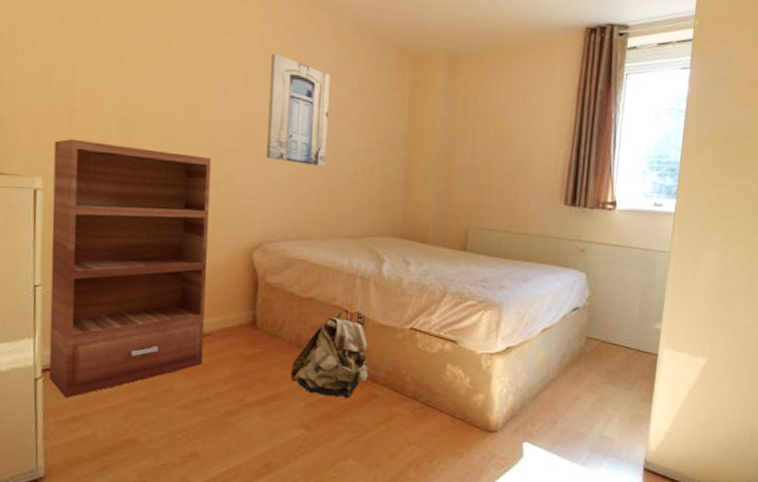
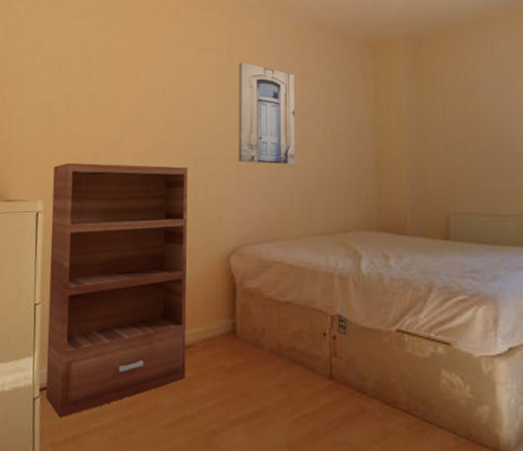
backpack: present [290,309,368,399] -> none [273,312,355,414]

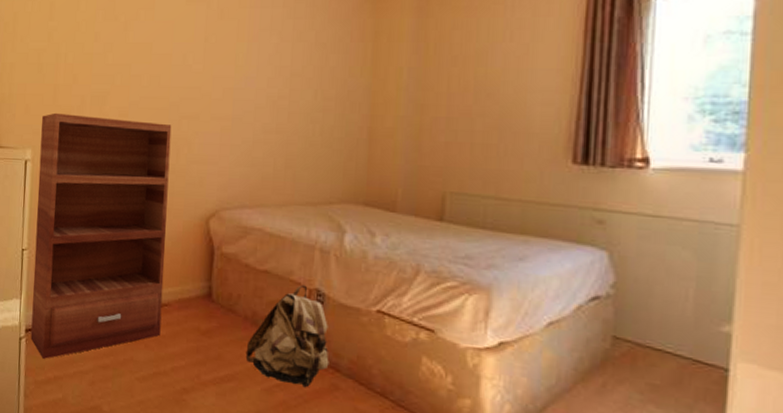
wall art: present [238,62,295,165] -> none [222,16,287,129]
backpack: none [273,312,355,414] -> present [245,284,329,388]

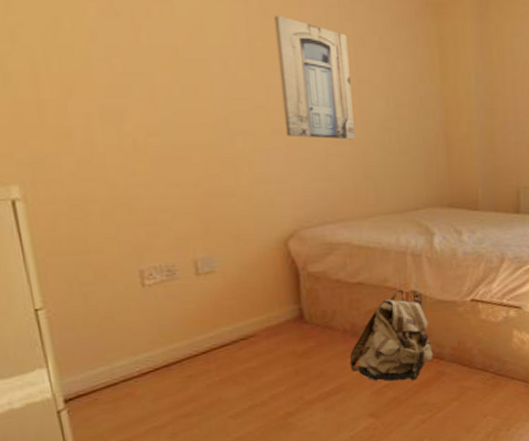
bookshelf: present [30,112,172,360] -> none [25,136,250,427]
wall art: none [222,16,287,129] -> present [274,15,355,140]

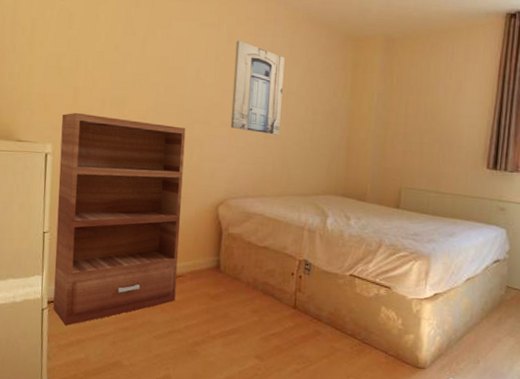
bookshelf: none [25,136,250,427] -> present [53,112,186,327]
backpack: present [349,289,433,382] -> none [247,257,314,335]

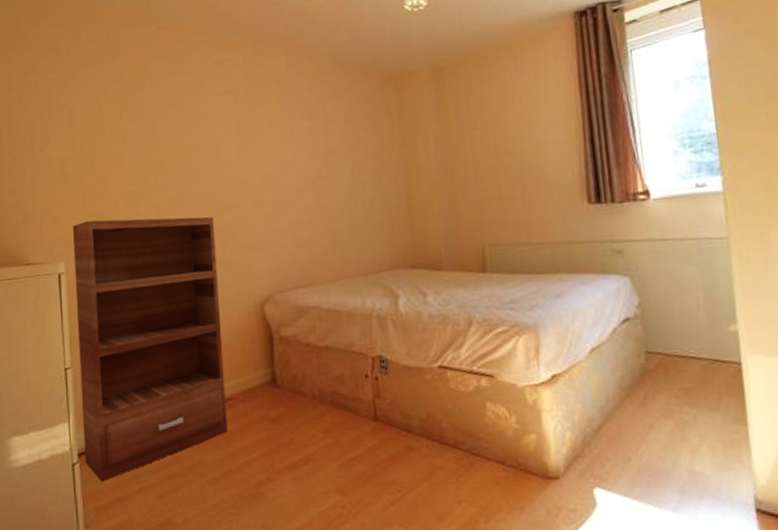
wall art: present [230,40,285,135] -> none [258,104,324,208]

